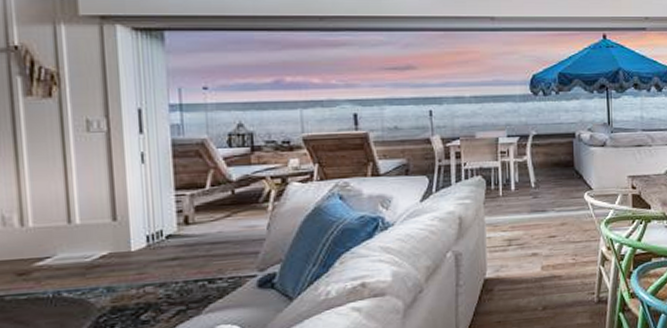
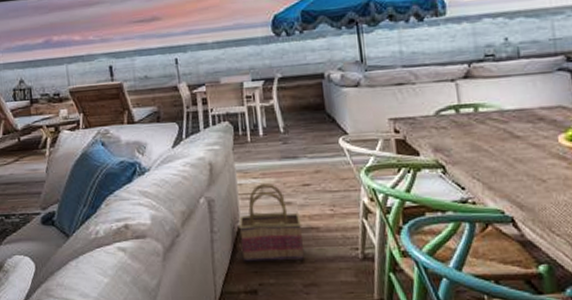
basket: none [485,235,546,313] -> present [238,182,304,262]

